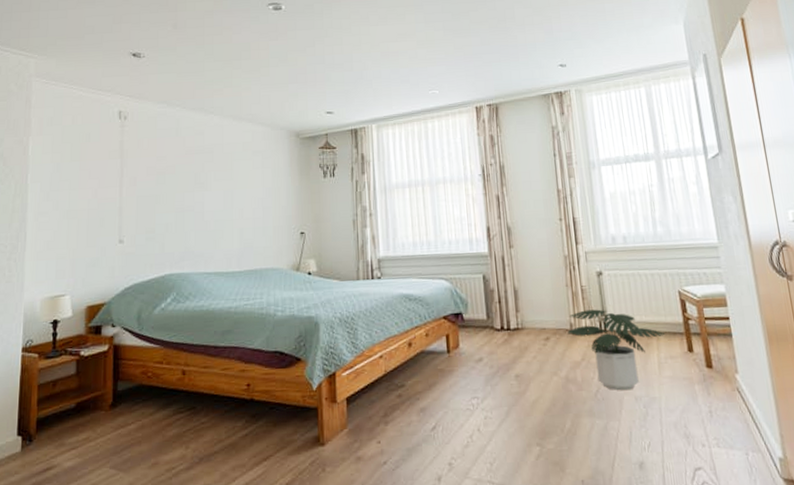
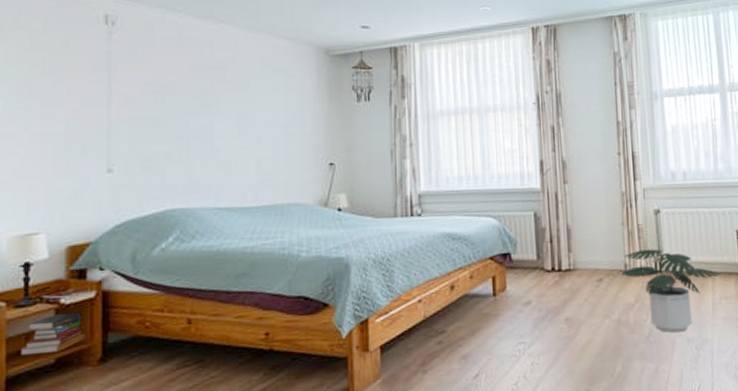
books: none [48,363,100,400] -> present [20,313,86,356]

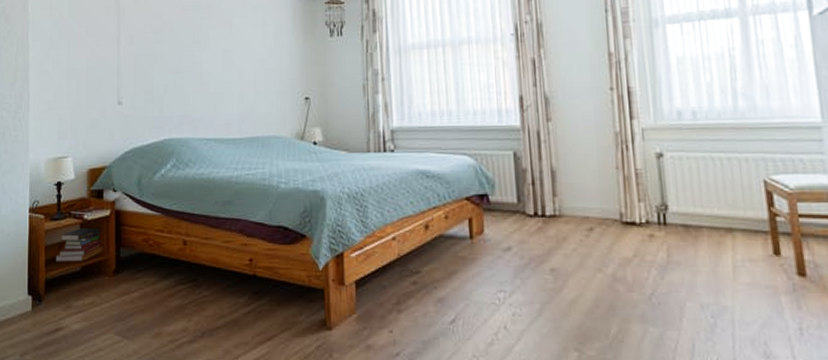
potted plant: present [621,249,720,333] -> none [616,197,743,296]

